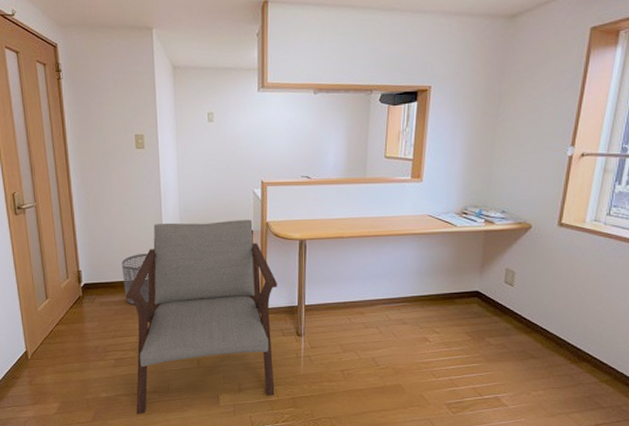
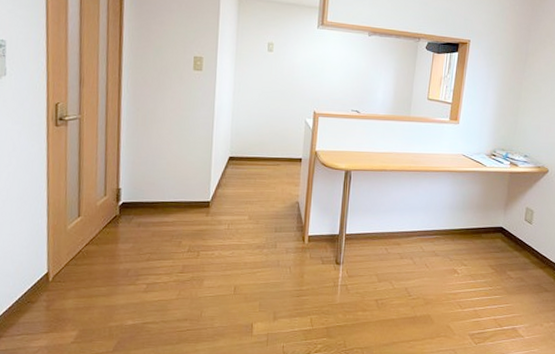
waste bin: present [121,254,150,305] -> none [165,175,194,227]
lounge chair: present [125,219,278,415] -> none [164,145,322,344]

